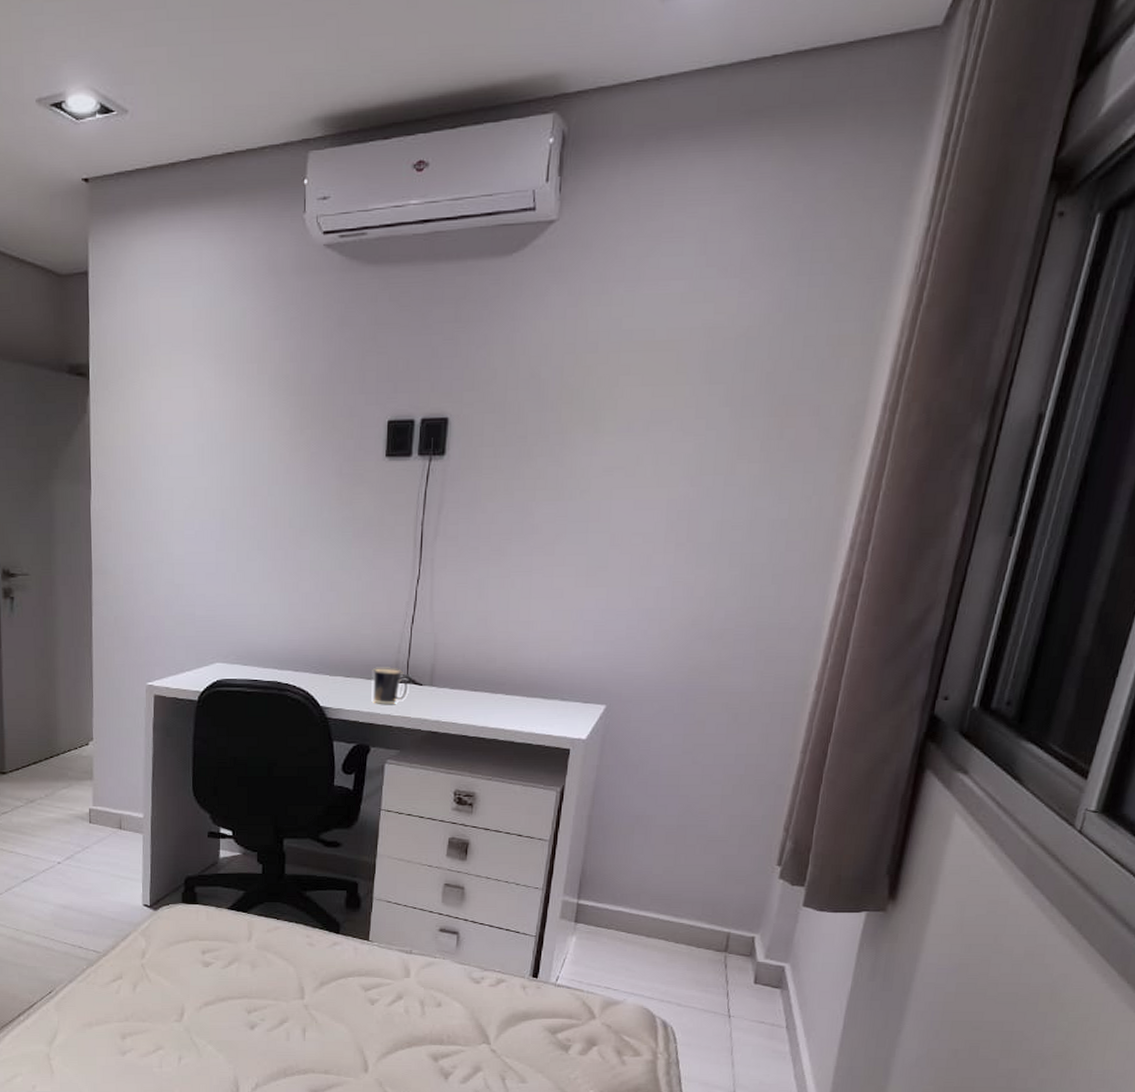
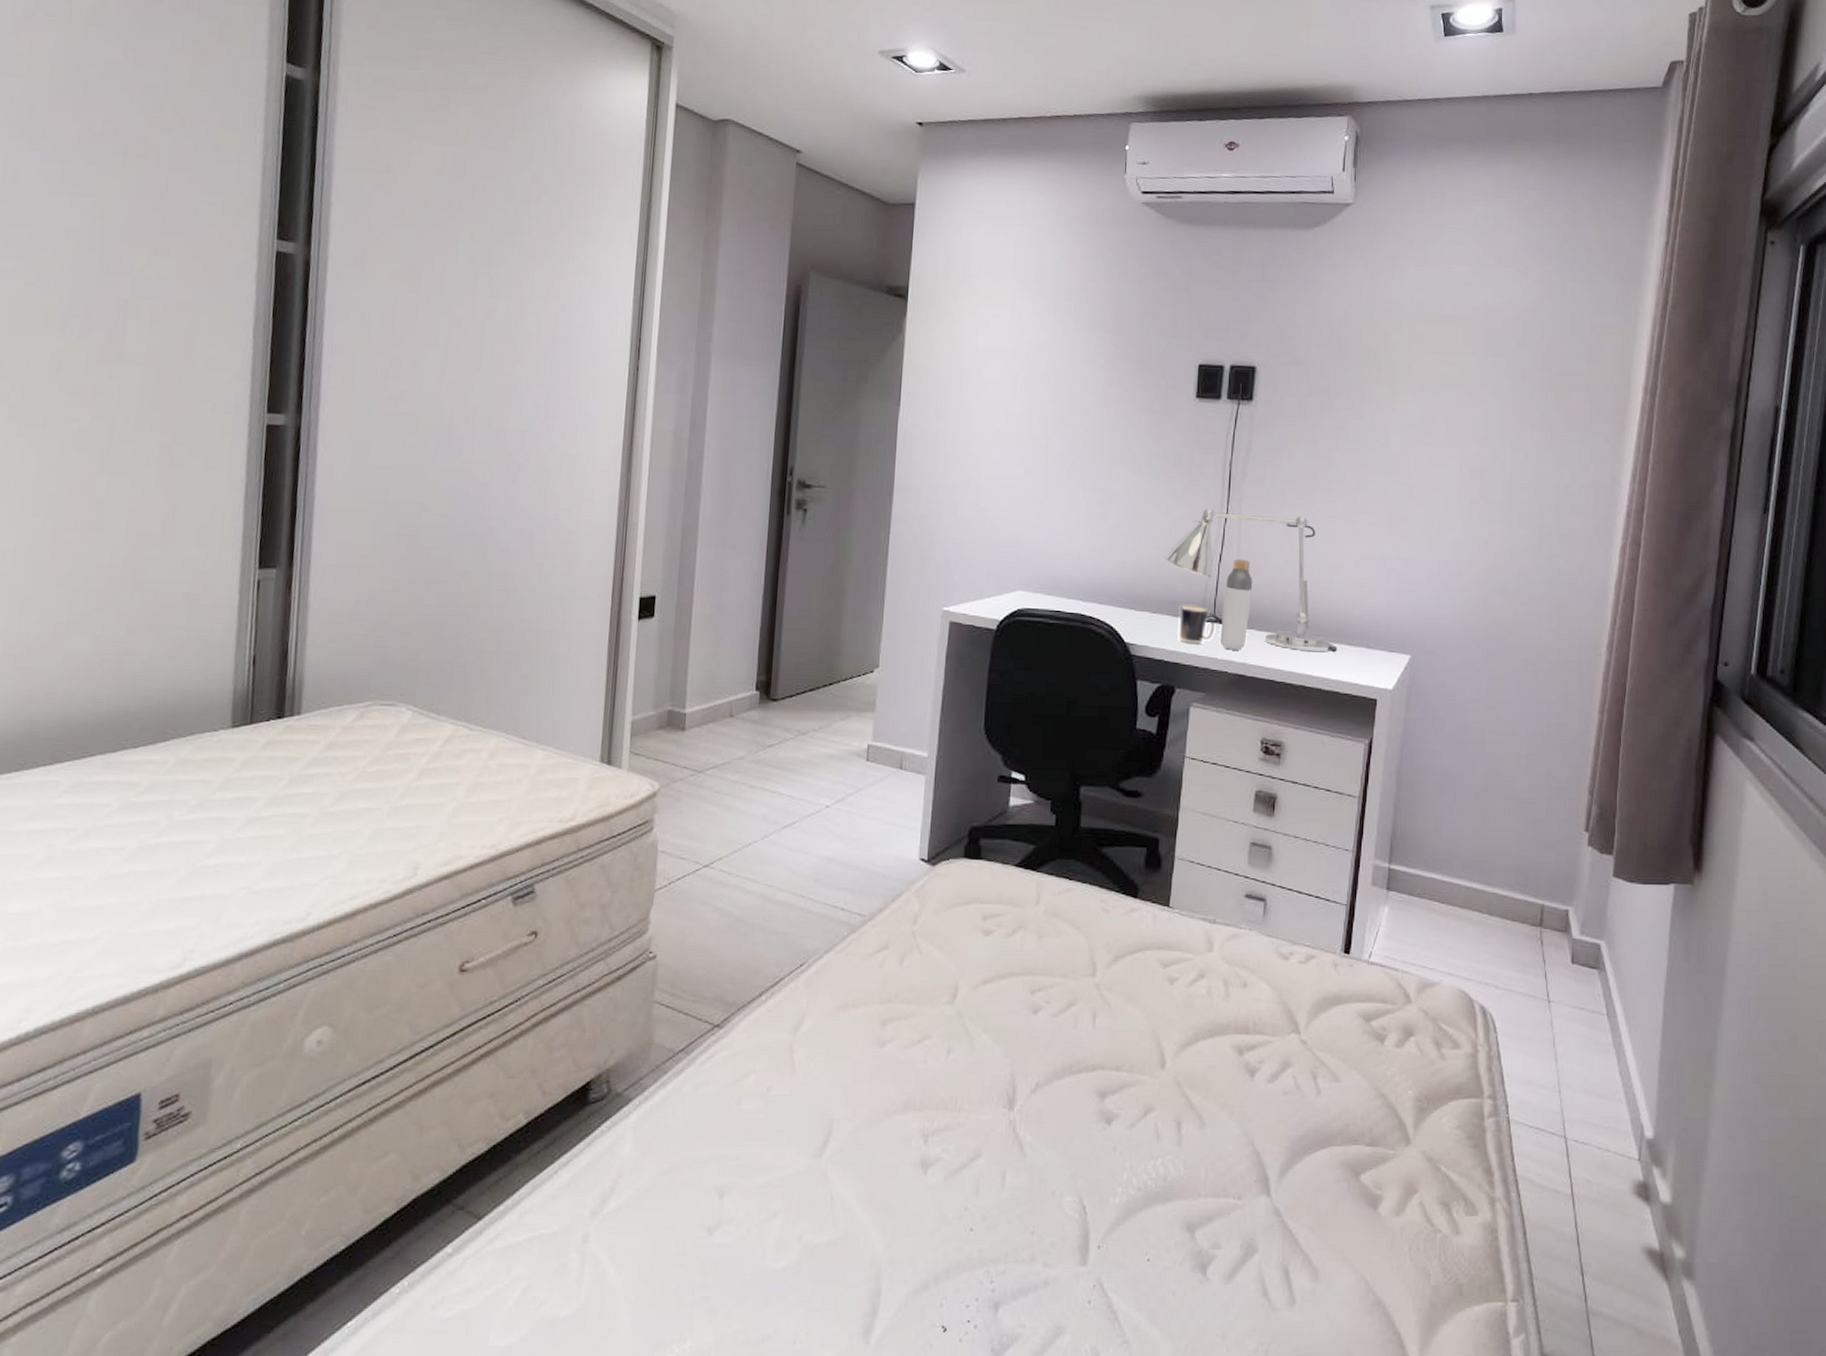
desk lamp: none [356,571,532,707] -> present [1163,508,1338,653]
bottle: none [413,619,446,709] -> present [1219,558,1253,650]

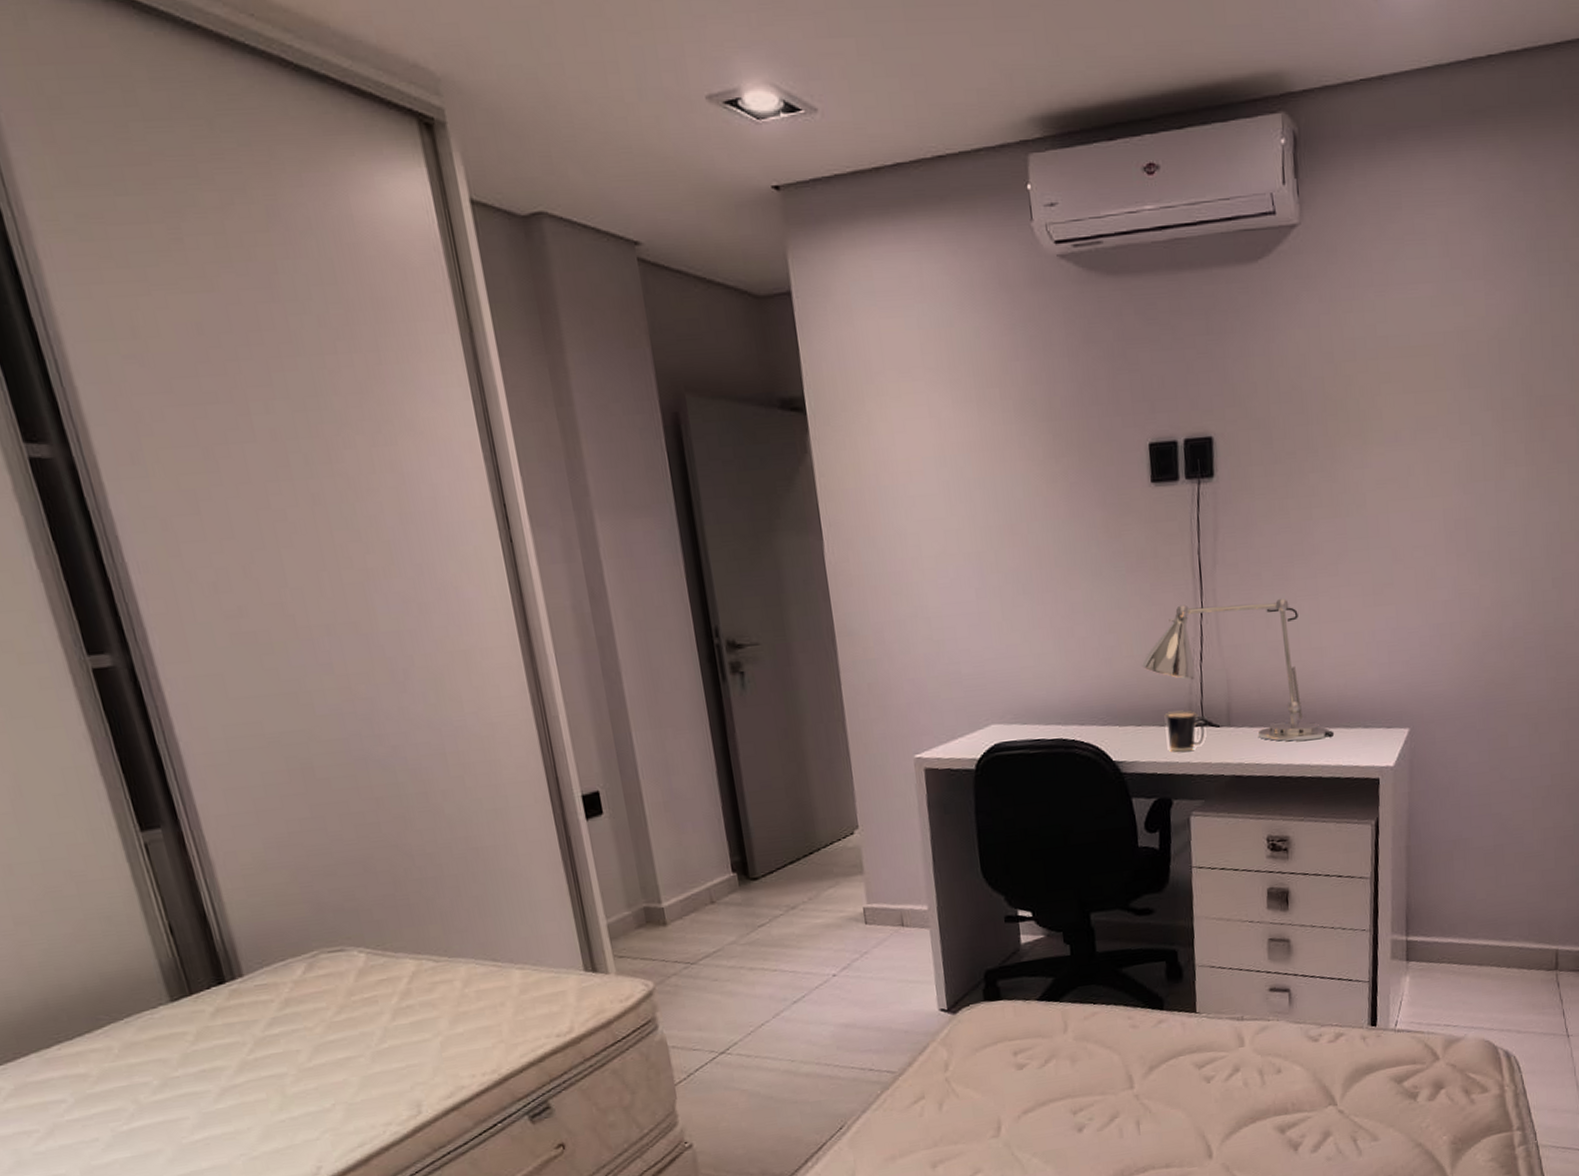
bottle: present [1219,558,1253,650] -> none [1210,654,1240,752]

